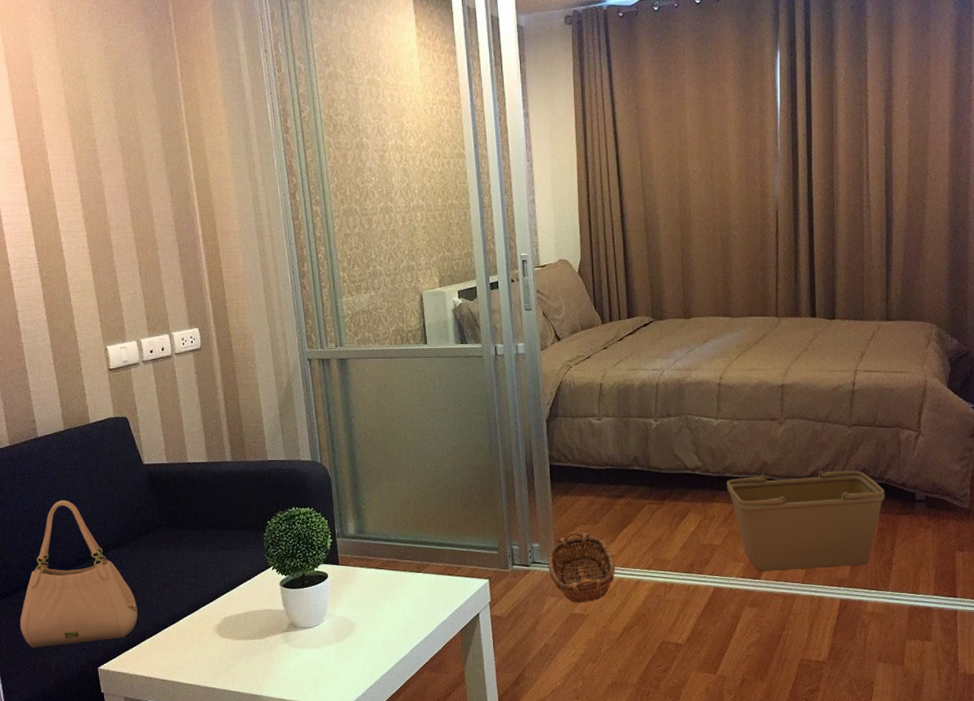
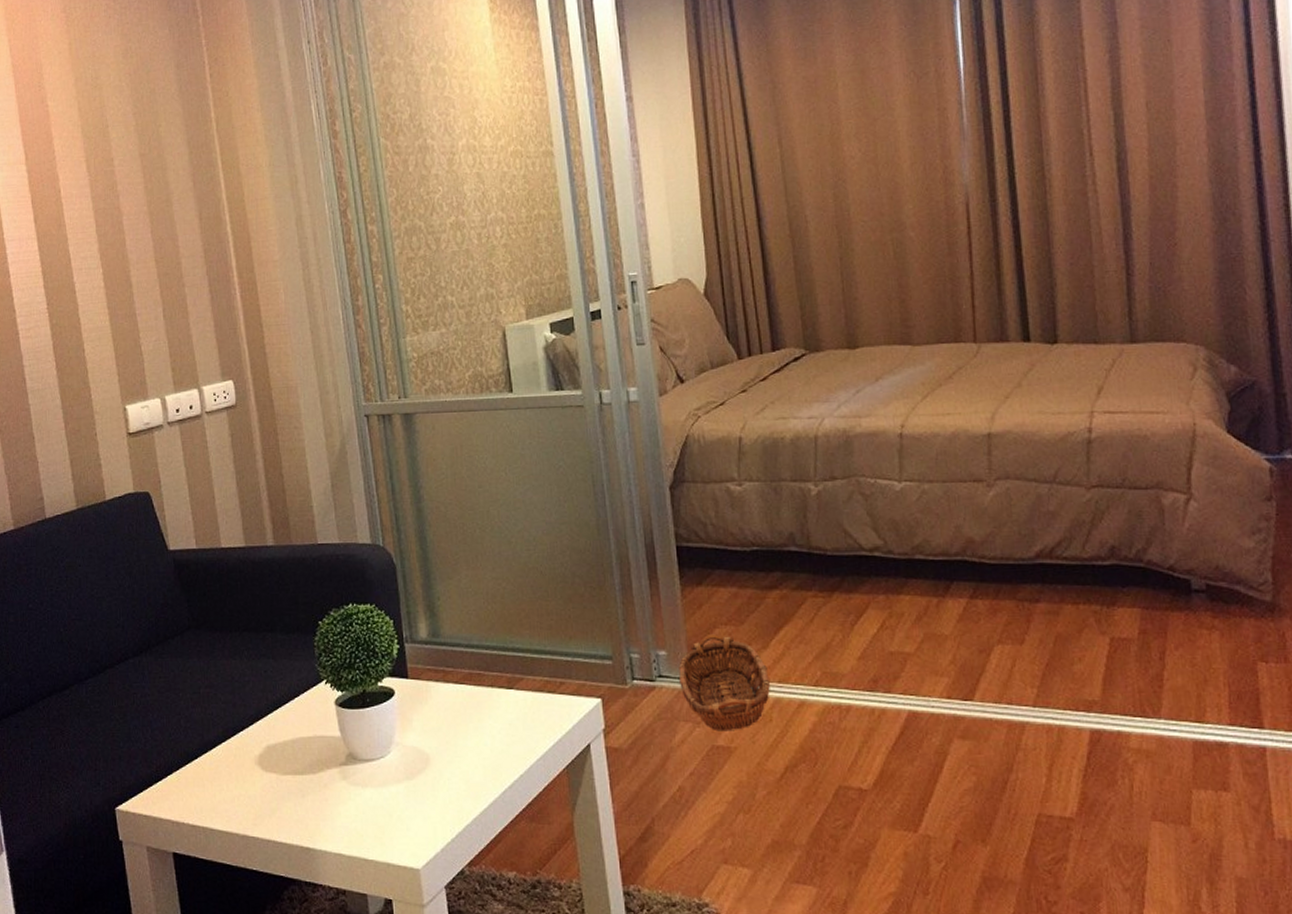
handbag: present [19,499,138,648] -> none [24,595,163,782]
bicycle basket: present [726,470,885,571] -> none [917,549,1146,689]

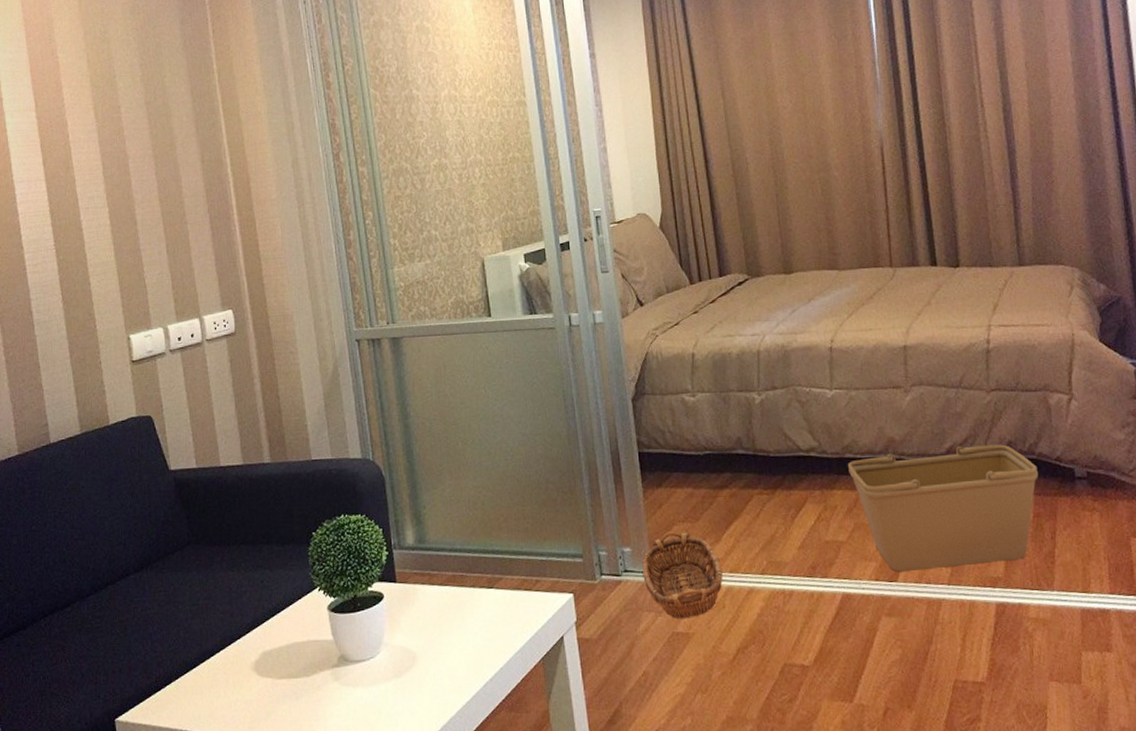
bicycle basket: none [917,549,1146,689] -> present [847,444,1038,571]

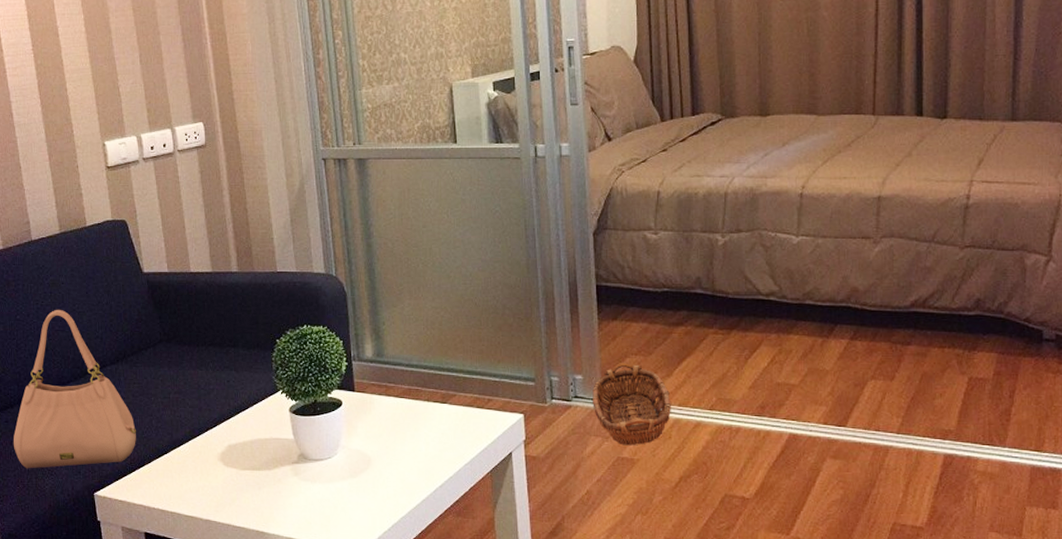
handbag: none [25,515,162,698] -> present [13,309,136,469]
bicycle basket: present [847,444,1038,571] -> none [806,300,1004,418]

